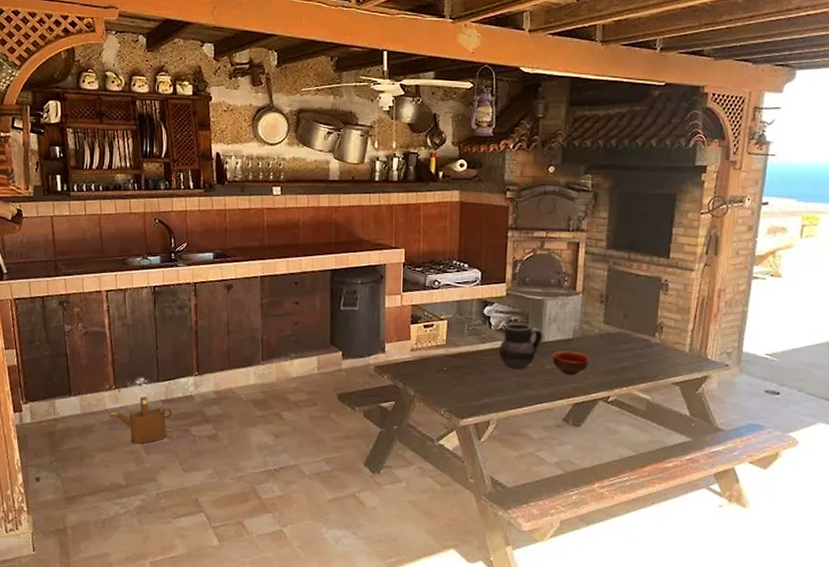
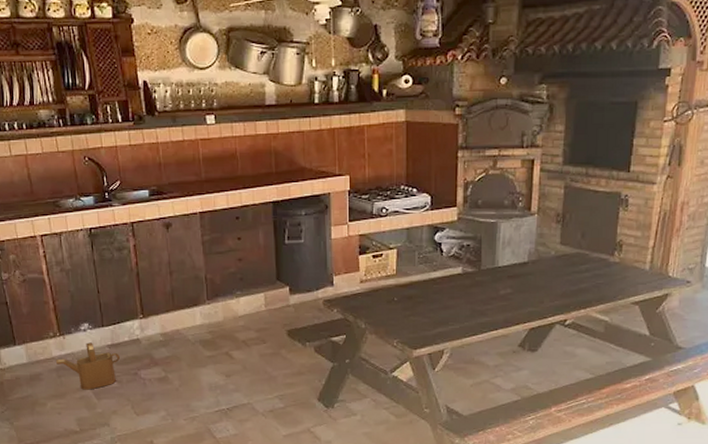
ceramic jug: present [498,323,543,370] -> none [451,248,497,297]
bowl: present [551,350,590,376] -> none [506,274,546,300]

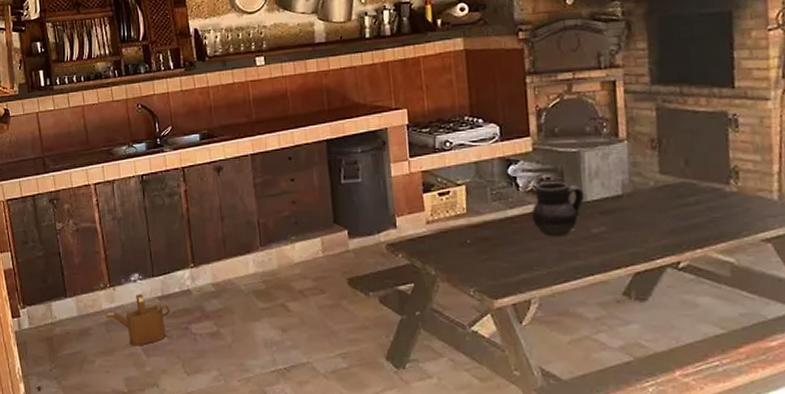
ceramic jug: none [451,248,497,297] -> present [531,181,585,237]

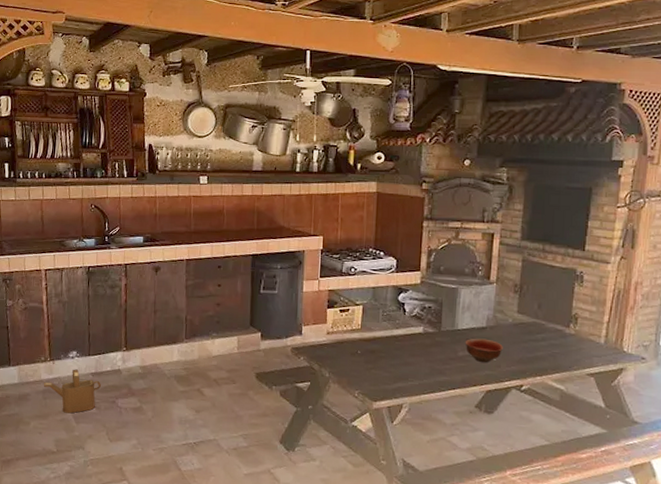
ceramic jug: present [531,181,585,237] -> none [412,310,457,356]
bowl: none [598,209,648,240] -> present [465,338,503,363]

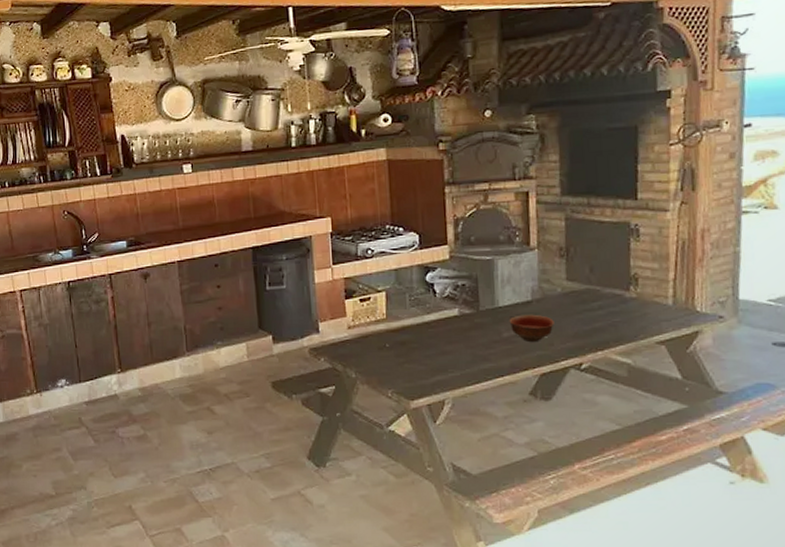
watering can: present [43,369,101,414] -> none [32,399,97,450]

